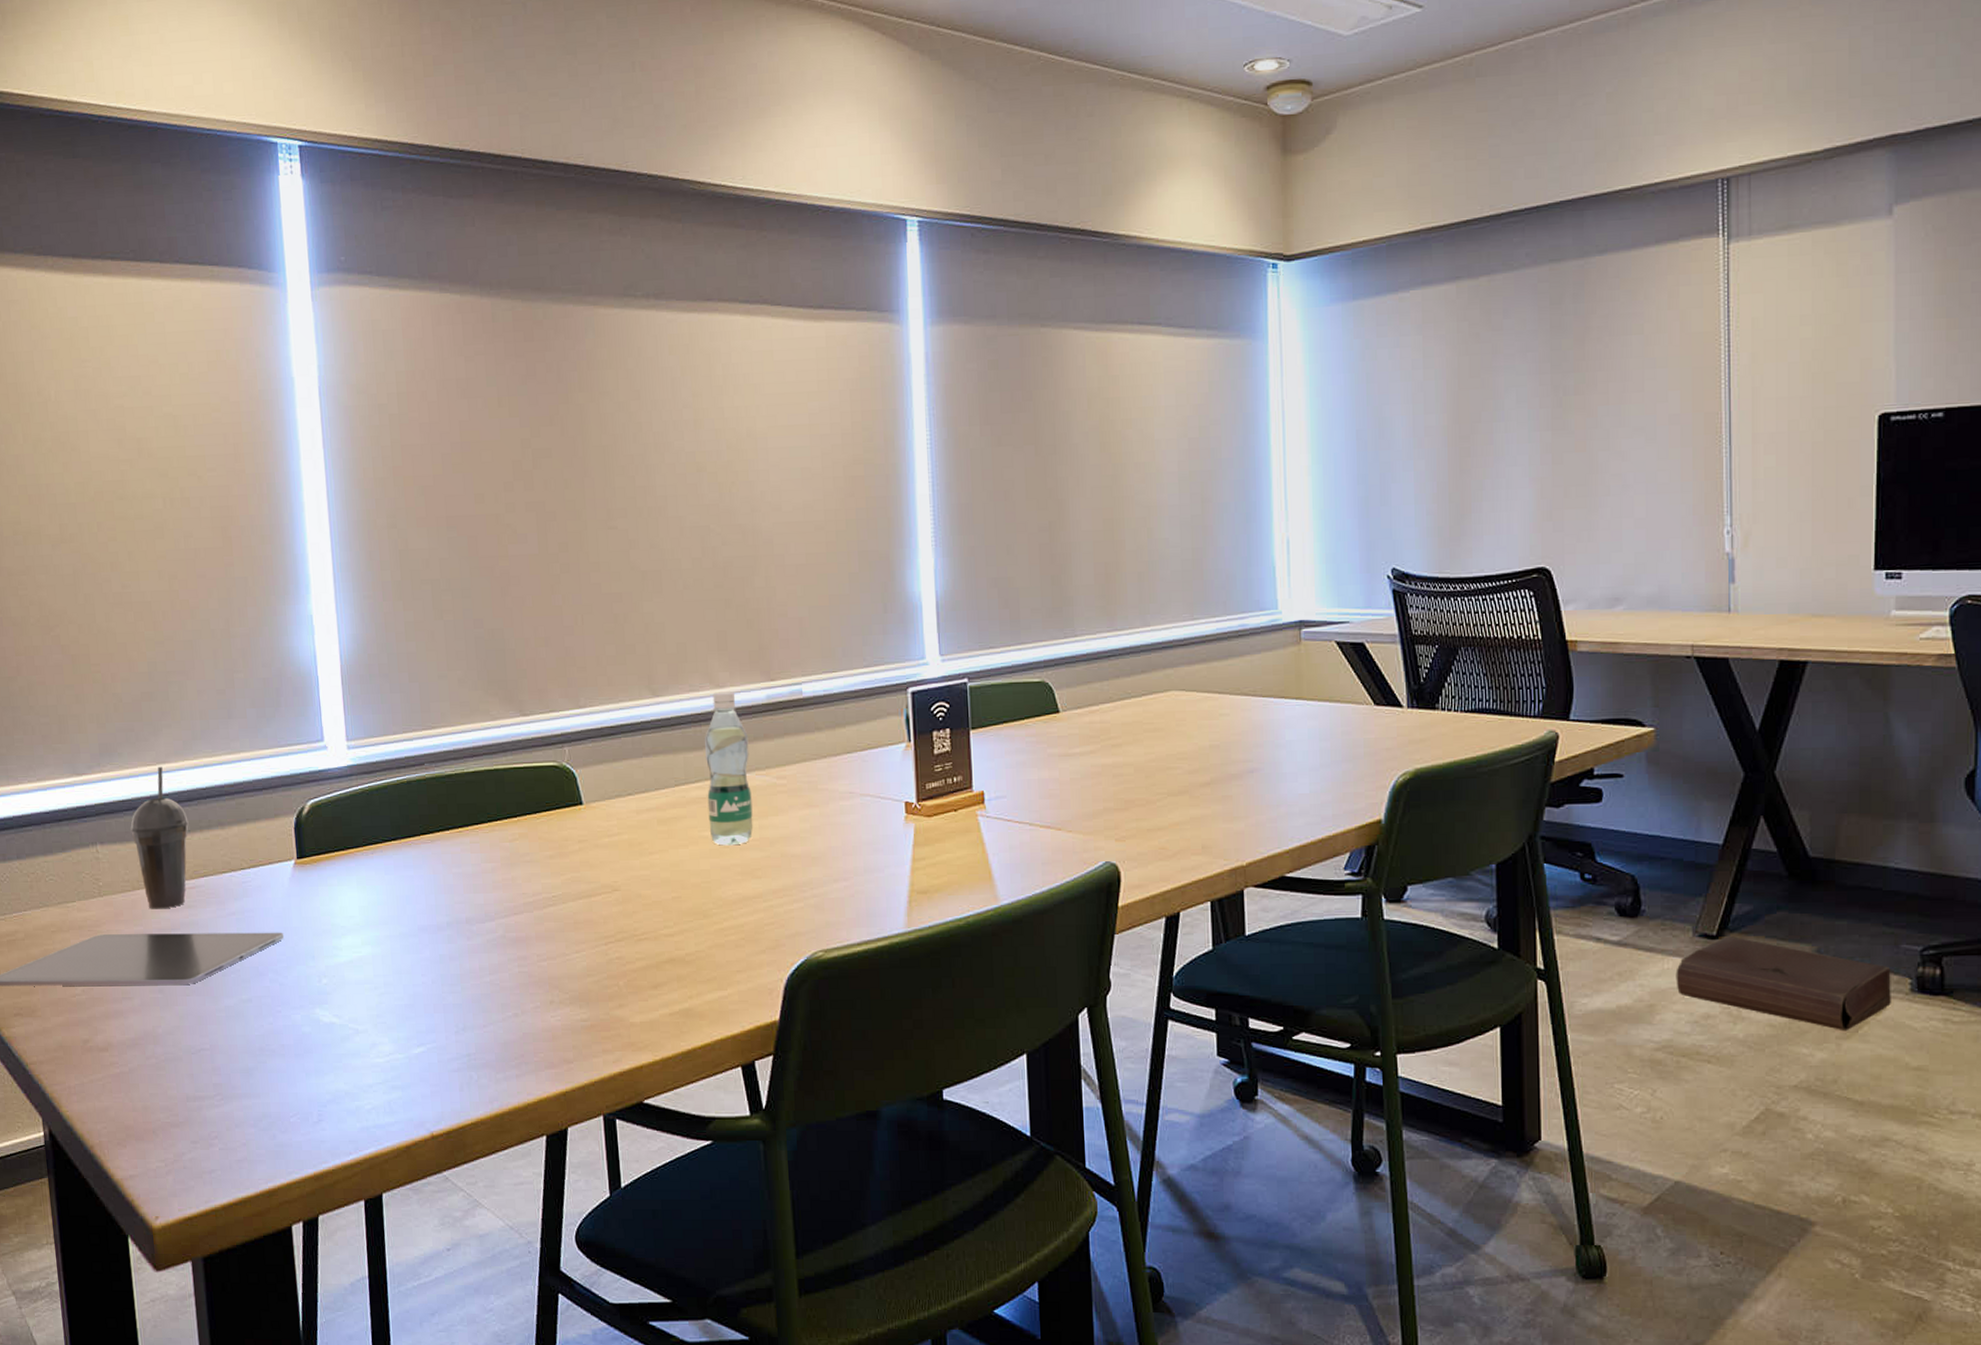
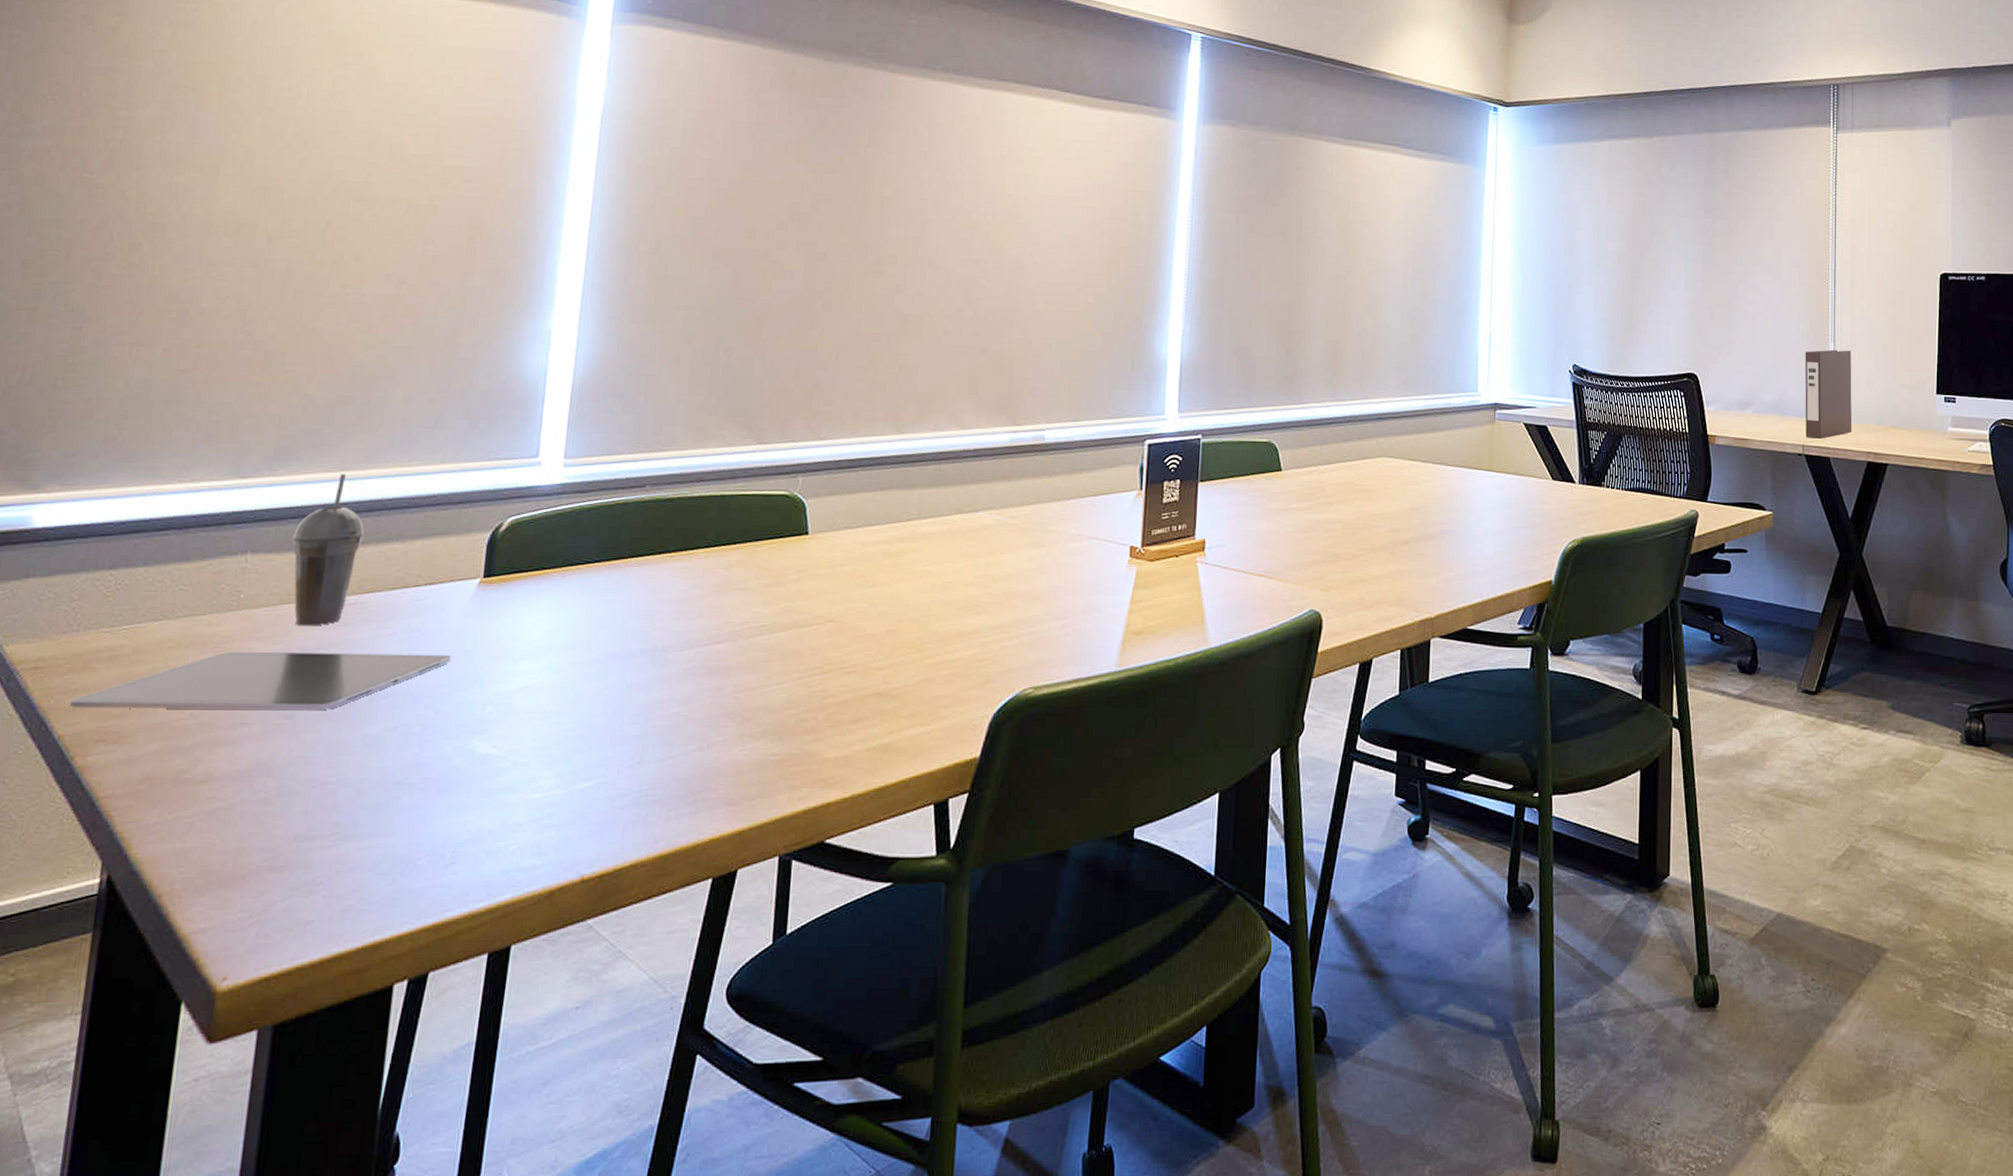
bottle: present [704,692,754,846] -> none [935,433,987,581]
briefcase: present [1676,936,1891,1032] -> none [1783,693,1946,777]
binder: none [1691,523,1758,636] -> present [1805,349,1852,439]

